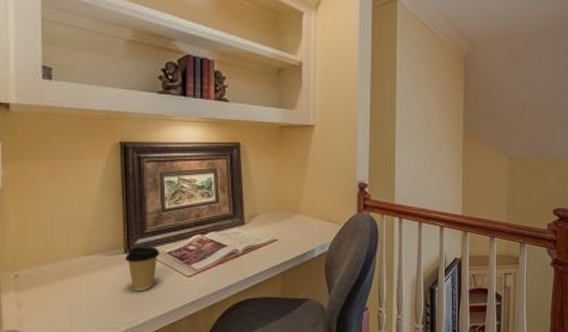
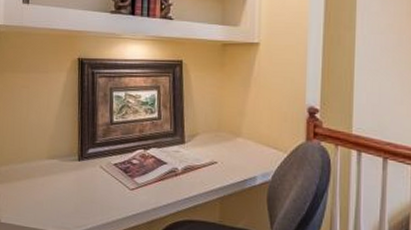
coffee cup: present [125,247,160,292] -> none [79,156,108,198]

